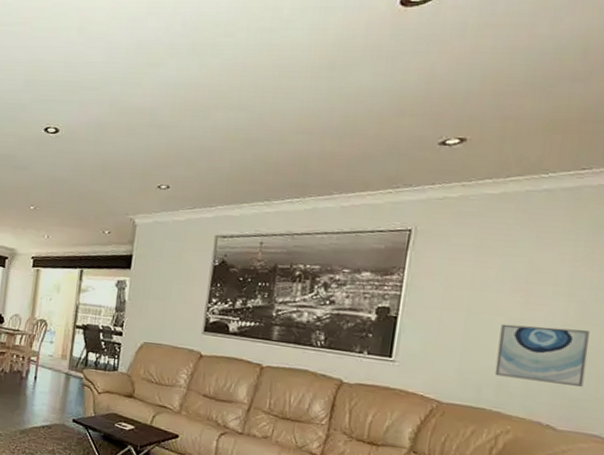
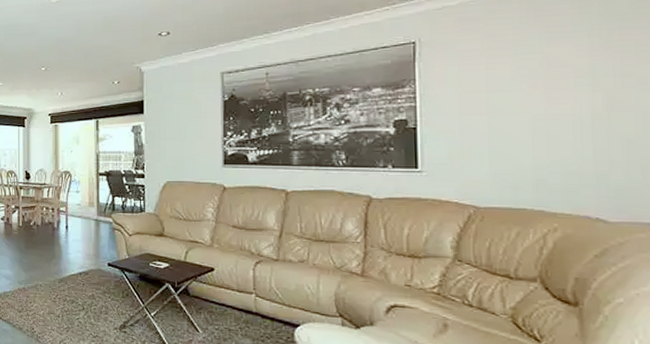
wall art: present [494,323,590,387] -> none [527,117,627,175]

